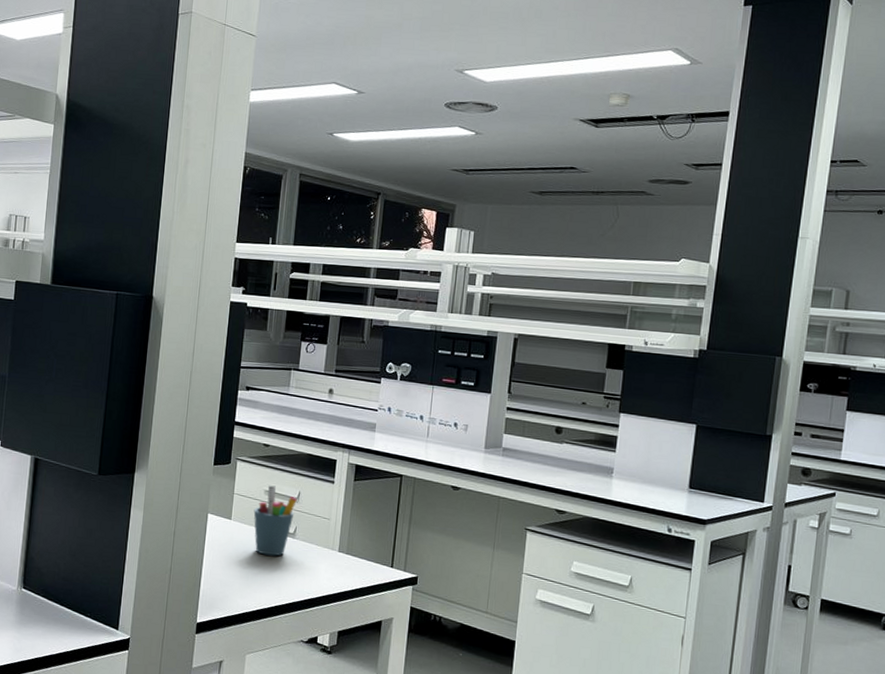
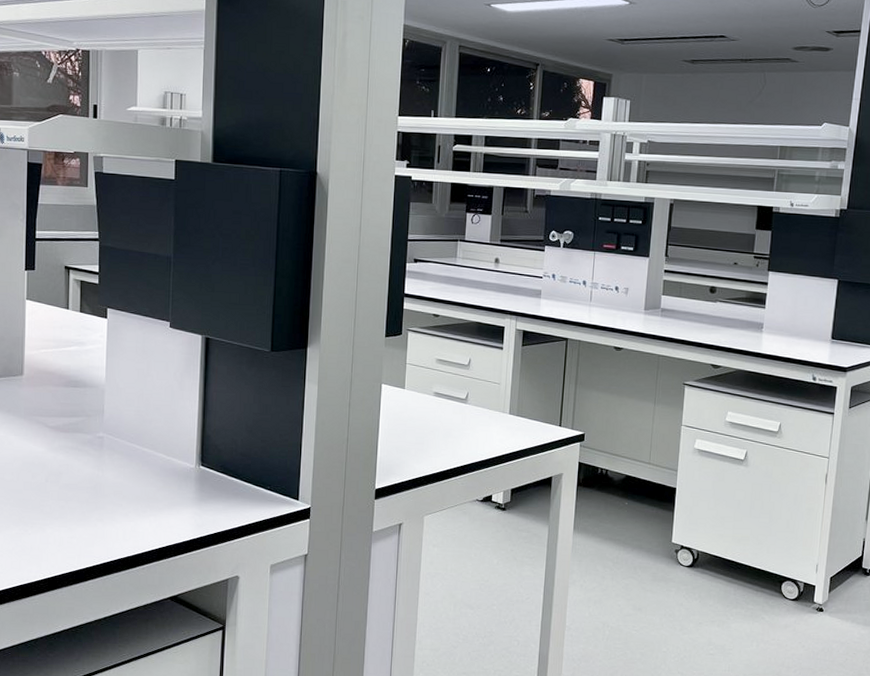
pen holder: present [253,485,297,556] -> none [426,354,468,422]

